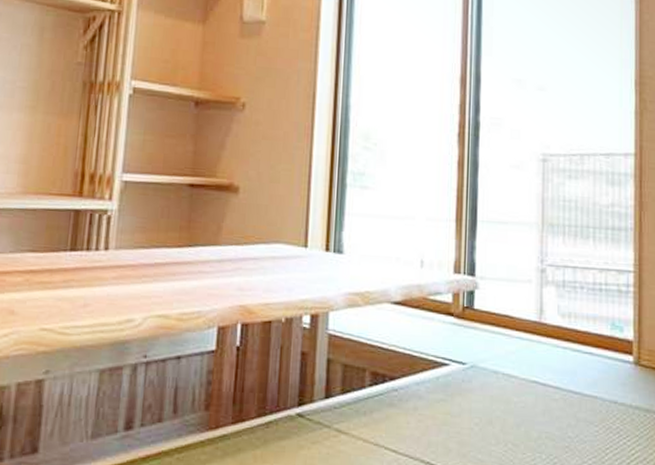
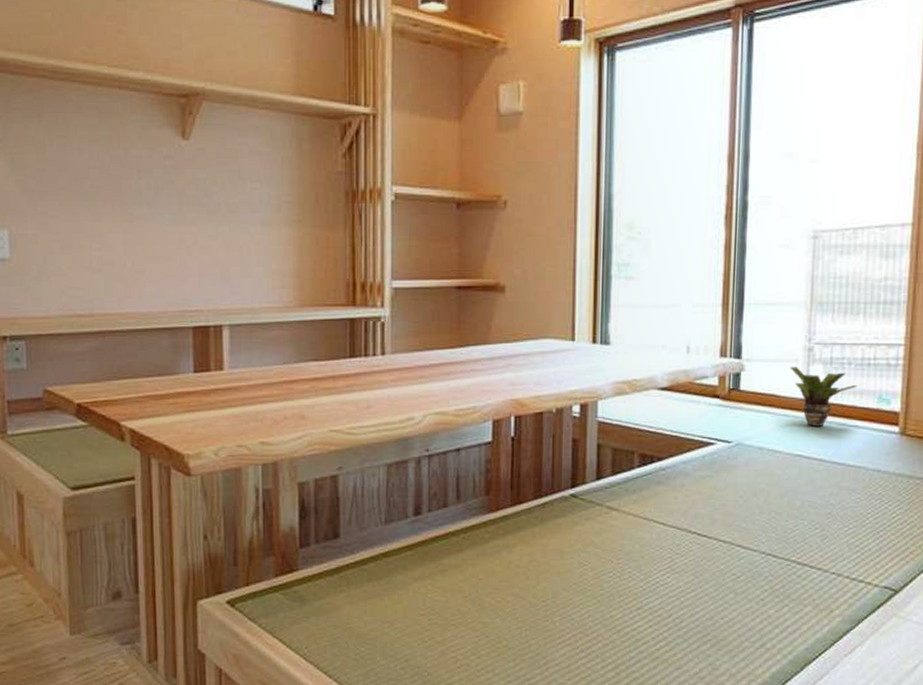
potted plant: none [523,287,591,352] -> present [790,367,858,427]

